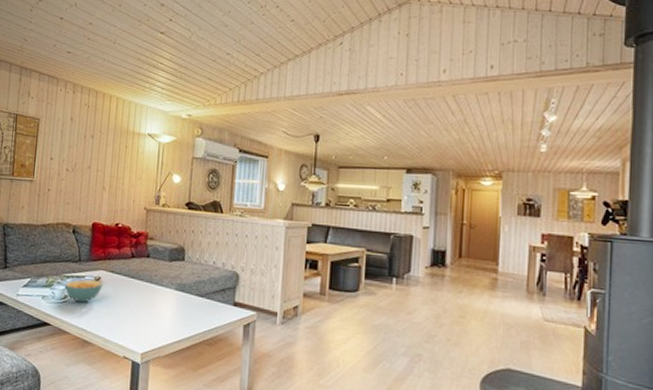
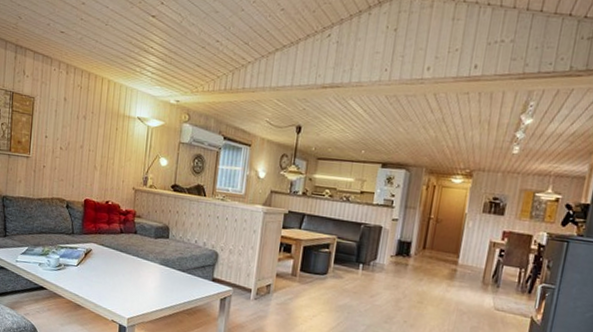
cereal bowl: present [64,278,103,303] -> none [59,249,94,272]

